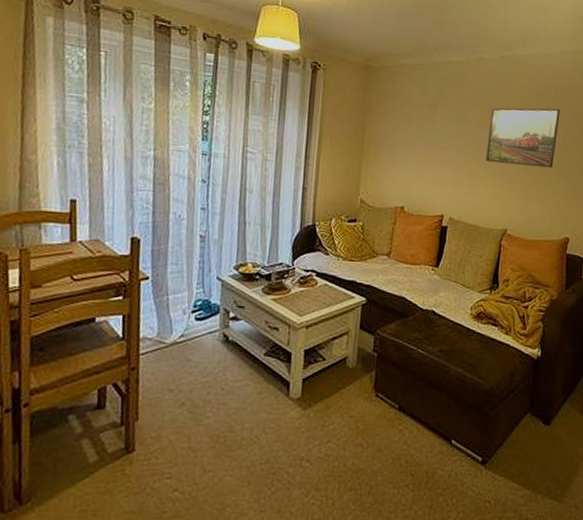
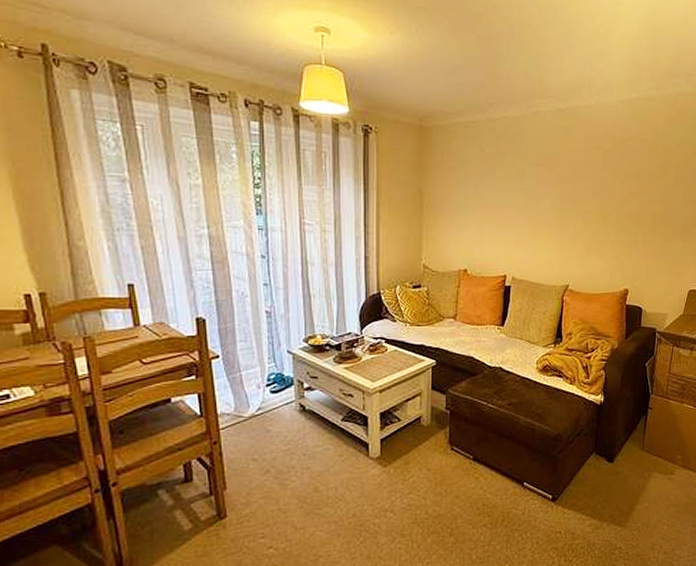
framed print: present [486,107,560,168] -> none [546,160,618,222]

